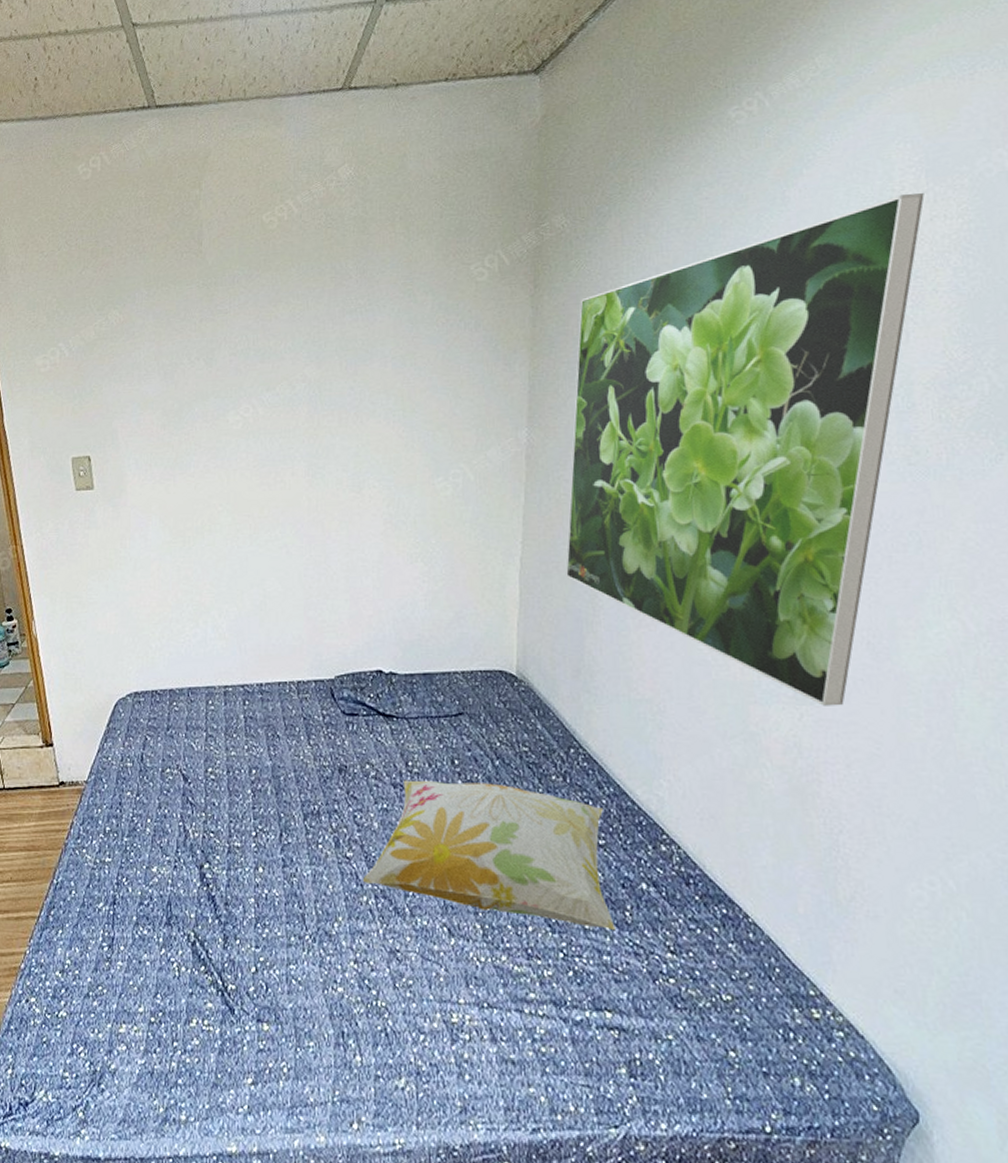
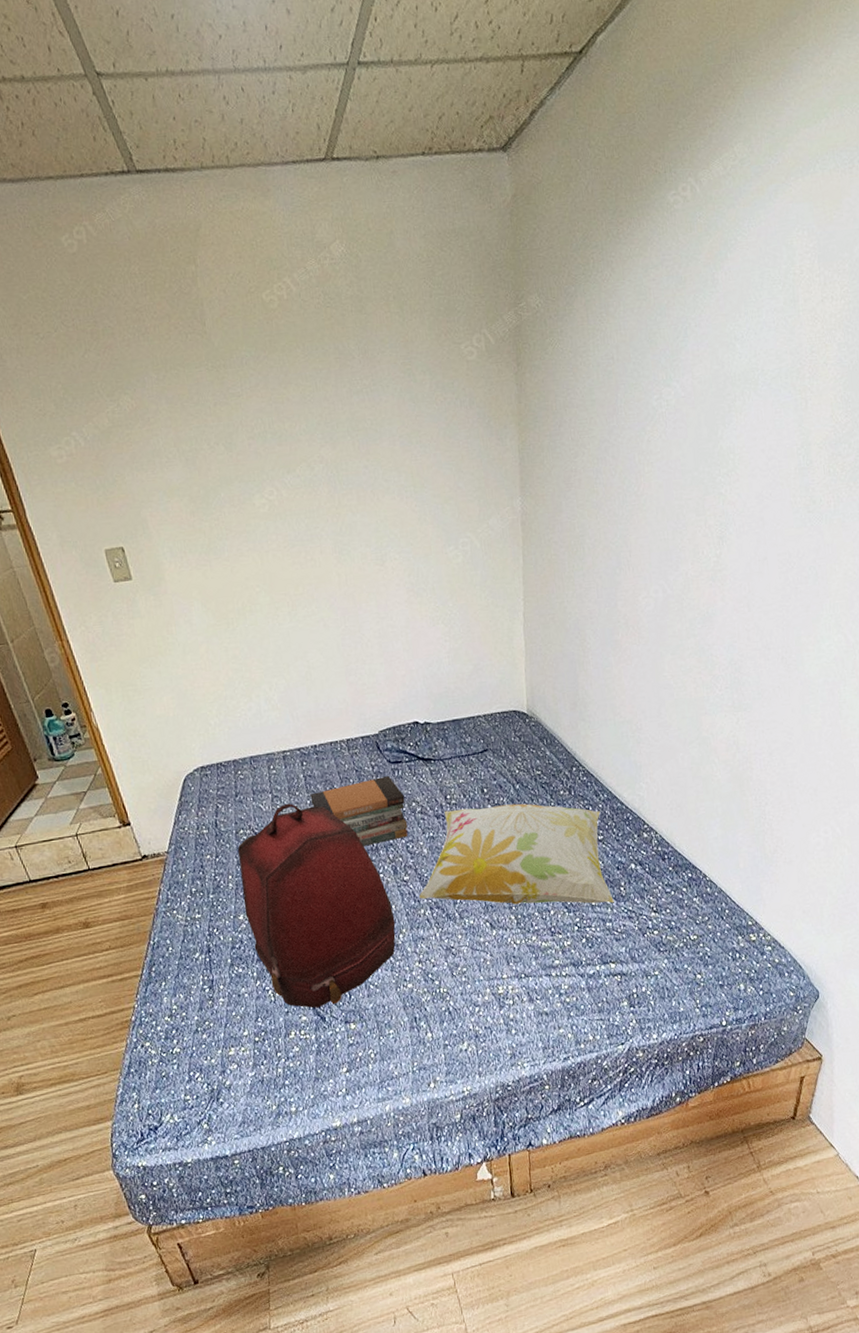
backpack: none [159,745,331,996] -> present [237,803,396,1008]
book stack: none [249,728,358,808] -> present [310,775,408,847]
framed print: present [566,193,925,706] -> none [556,277,817,711]

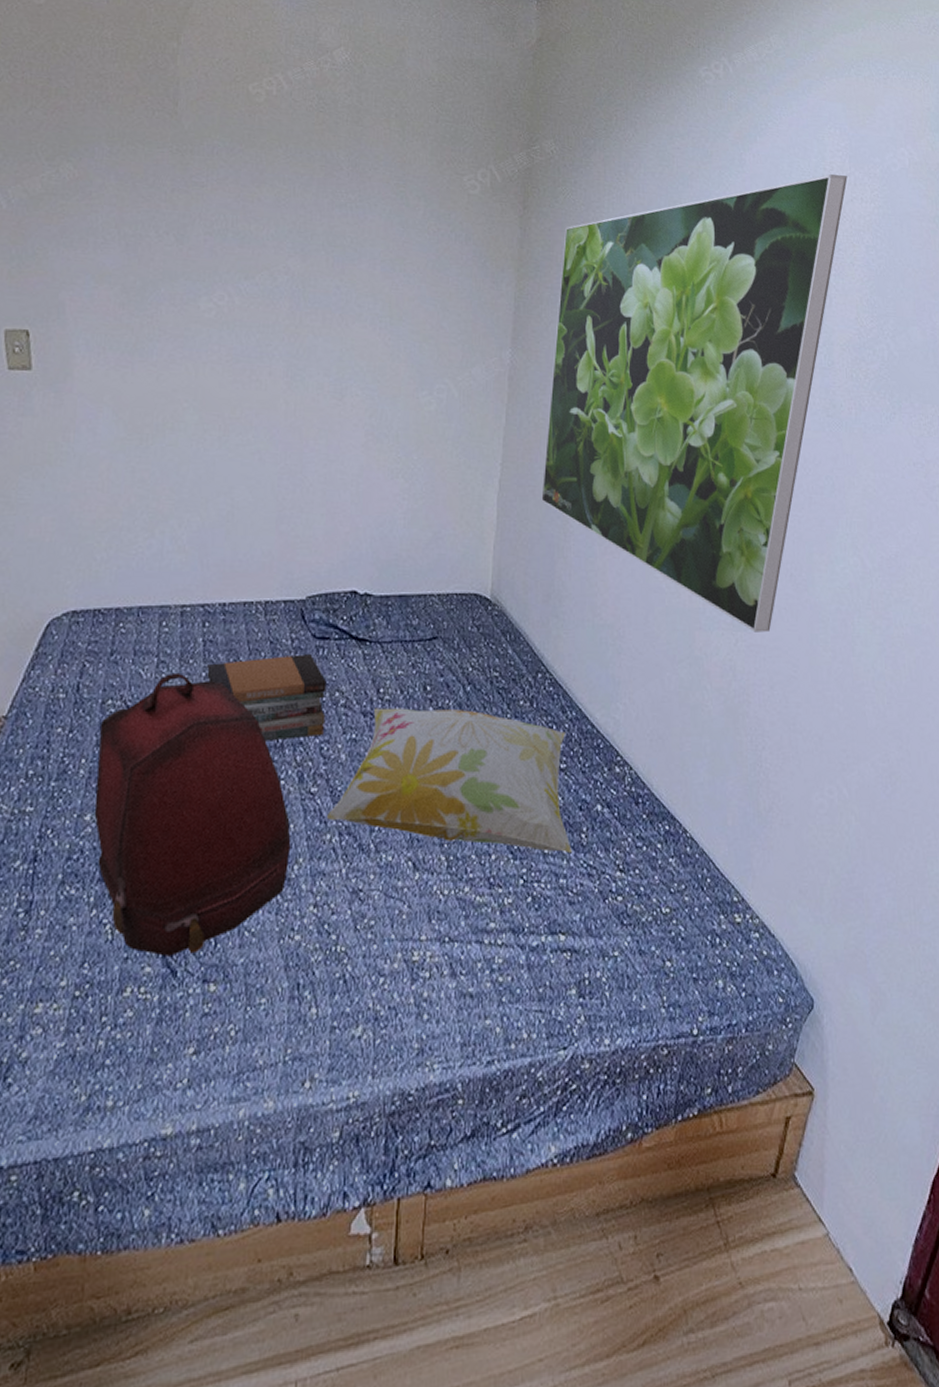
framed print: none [556,277,817,711] -> present [541,174,848,633]

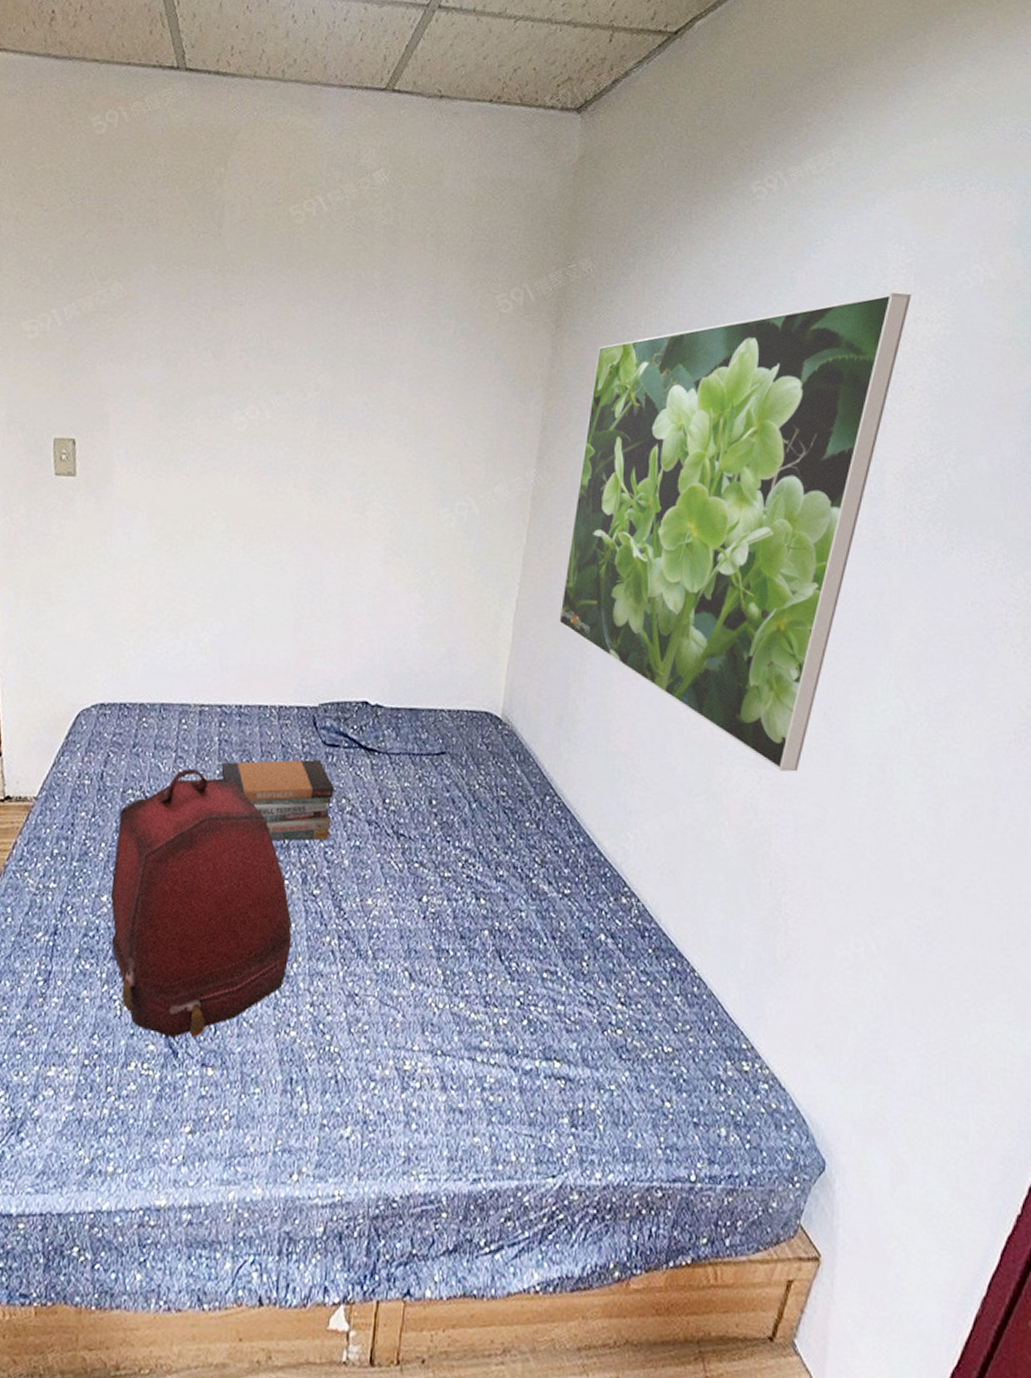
decorative pillow: present [326,708,572,854] -> none [326,817,572,981]

